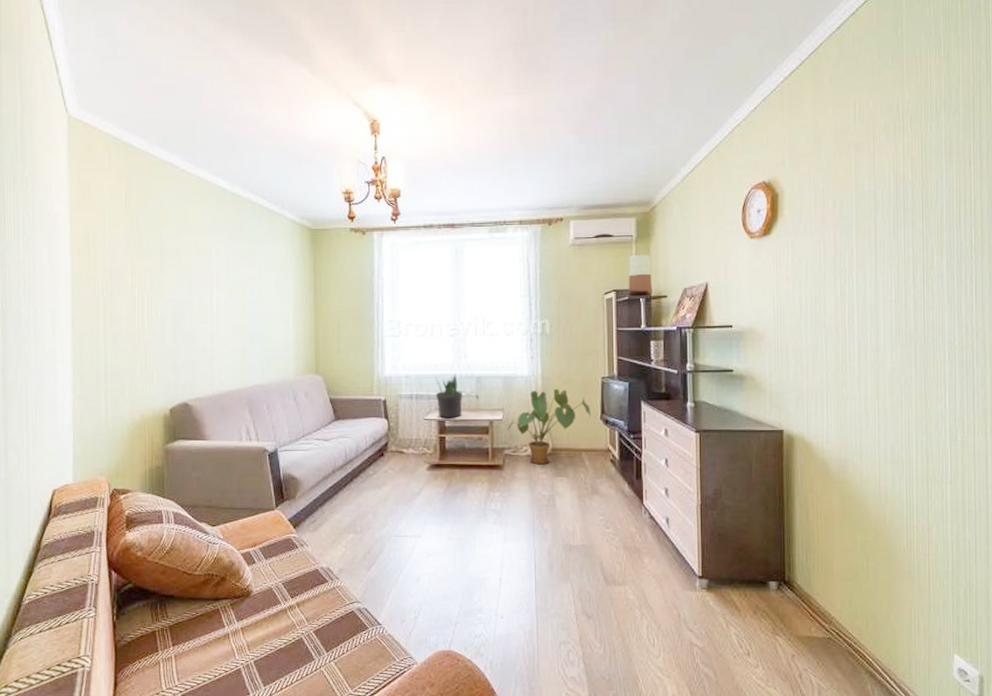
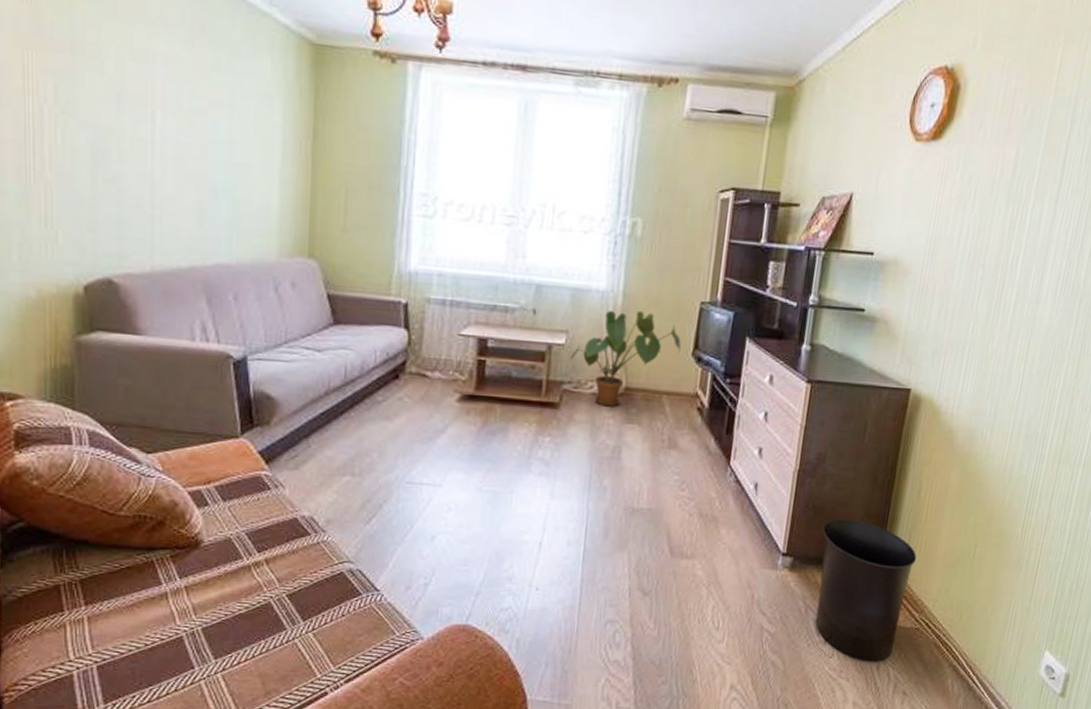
planter: present [435,374,463,419] -> none [478,278,515,337]
vase: present [628,254,652,296] -> none [750,143,787,202]
waste bin: none [730,543,816,670] -> present [815,519,917,662]

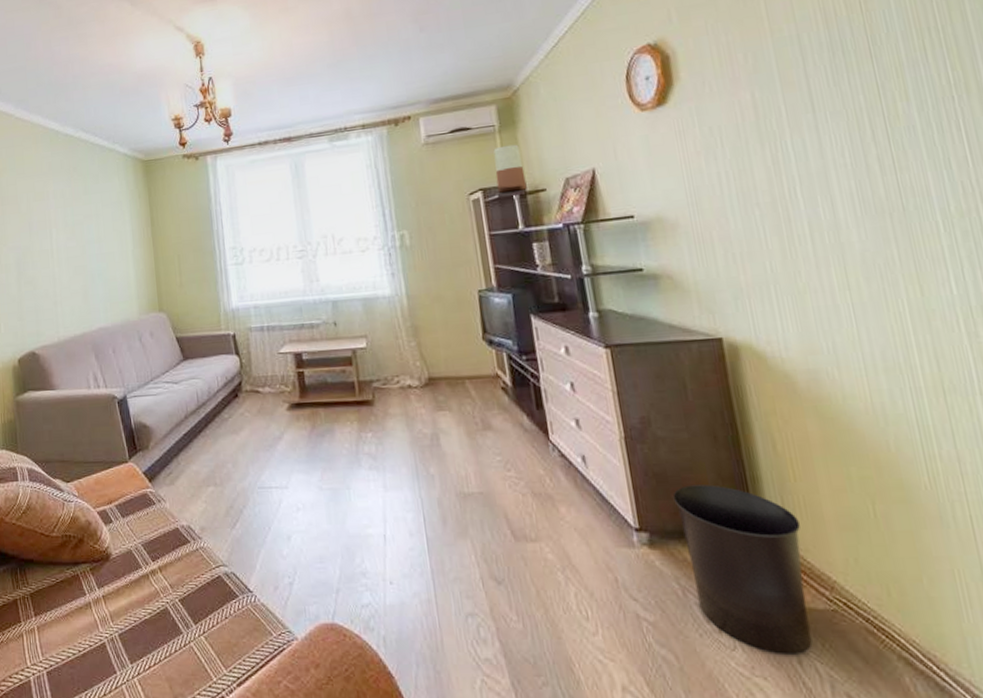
house plant: present [570,310,681,407] -> none [373,307,471,398]
vase: none [750,143,787,202] -> present [493,144,527,194]

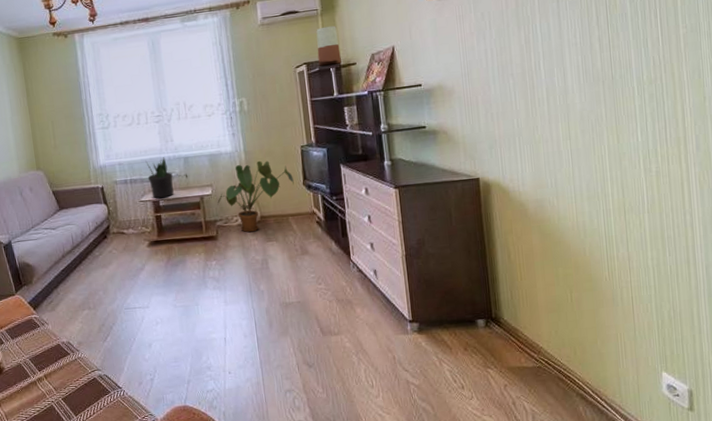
planter: none [286,300,320,351] -> present [145,157,174,199]
house plant: none [373,307,471,398] -> present [217,160,294,233]
waste bin: present [672,484,813,654] -> none [437,286,523,399]

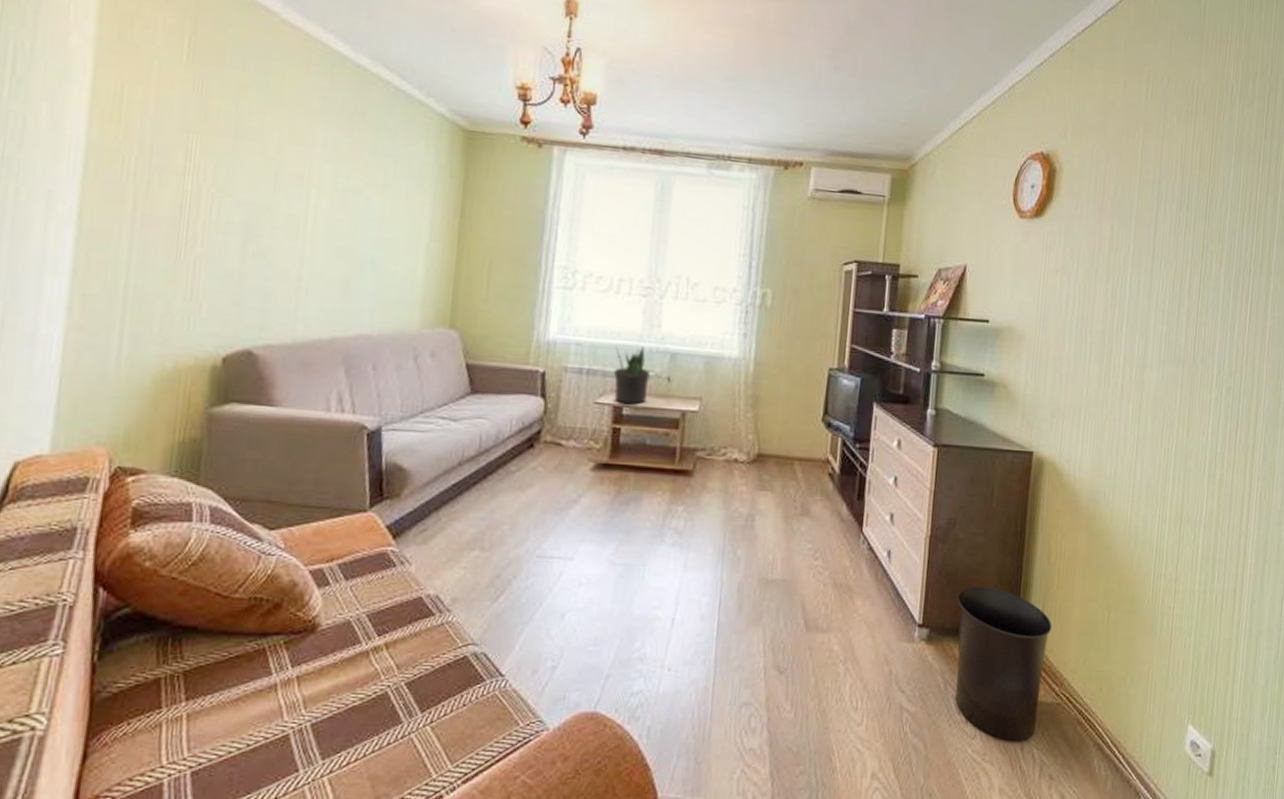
house plant: present [217,160,294,233] -> none [703,377,811,474]
vase: present [316,25,341,67] -> none [872,220,904,273]
waste bin: none [437,286,523,399] -> present [955,586,1052,742]

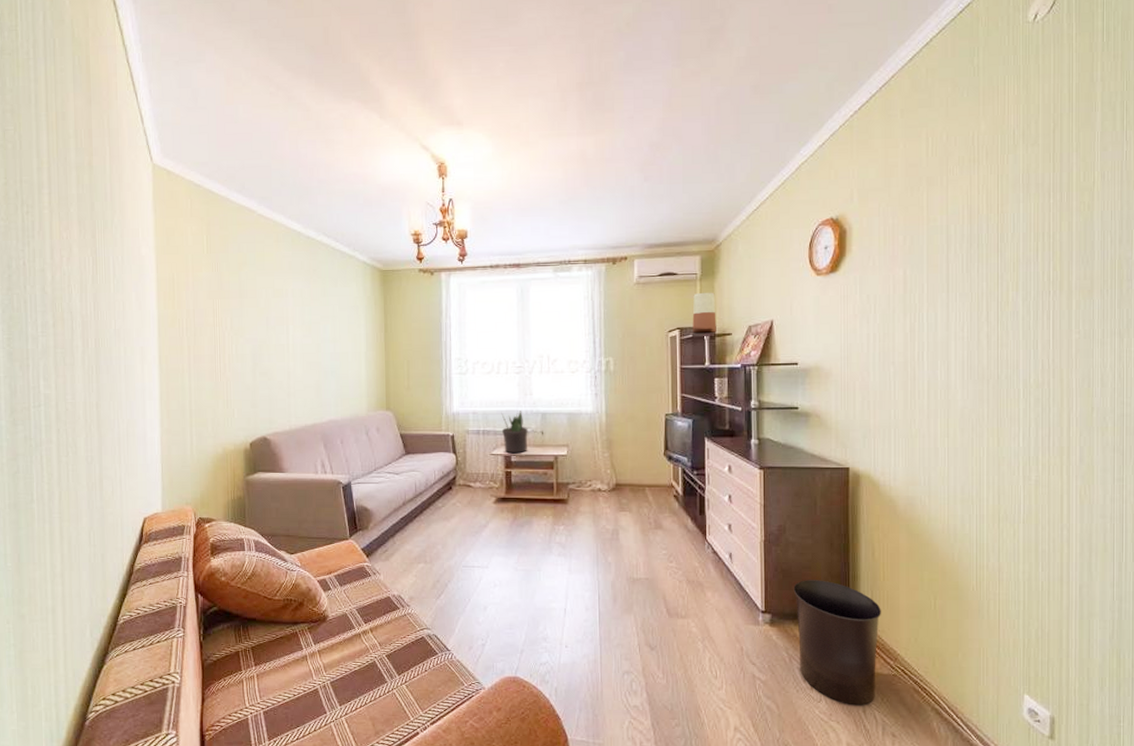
vase: none [872,220,904,273] -> present [692,292,716,334]

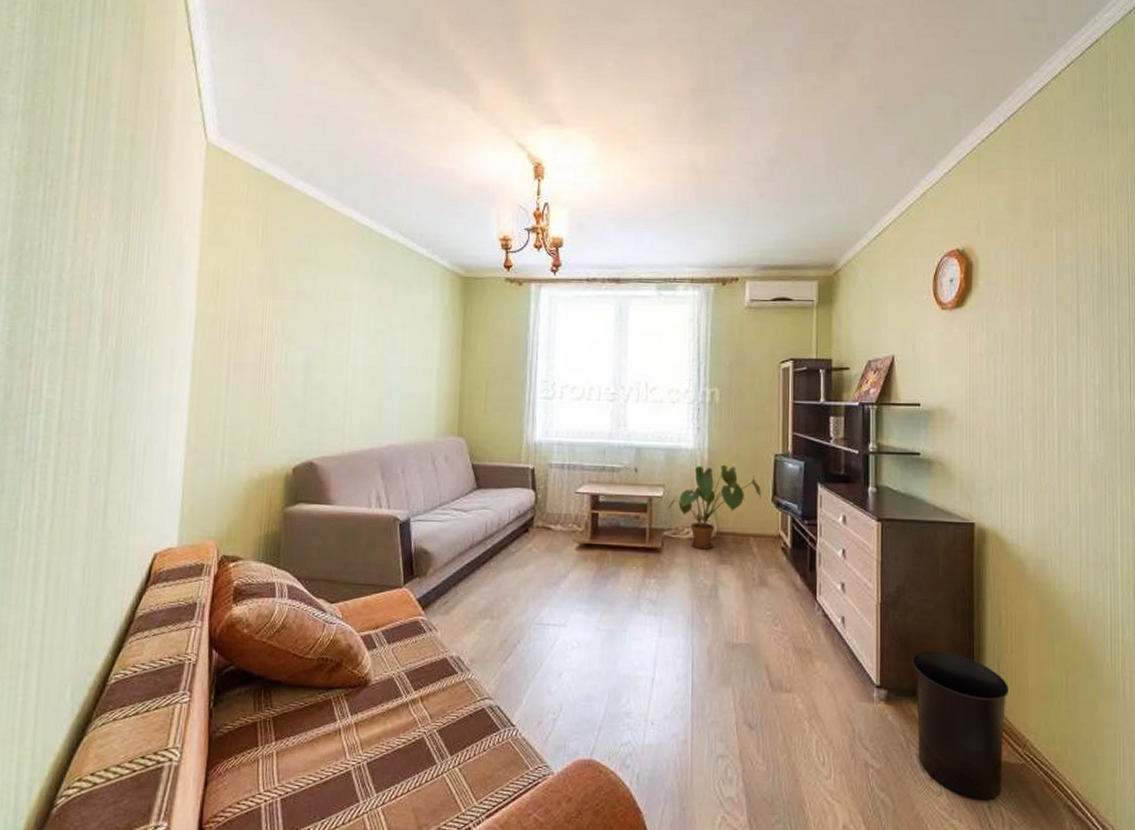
planter: present [501,411,528,454] -> none [590,443,620,493]
house plant: none [572,425,654,500] -> present [668,464,761,550]
vase: present [692,292,716,334] -> none [807,321,833,367]

